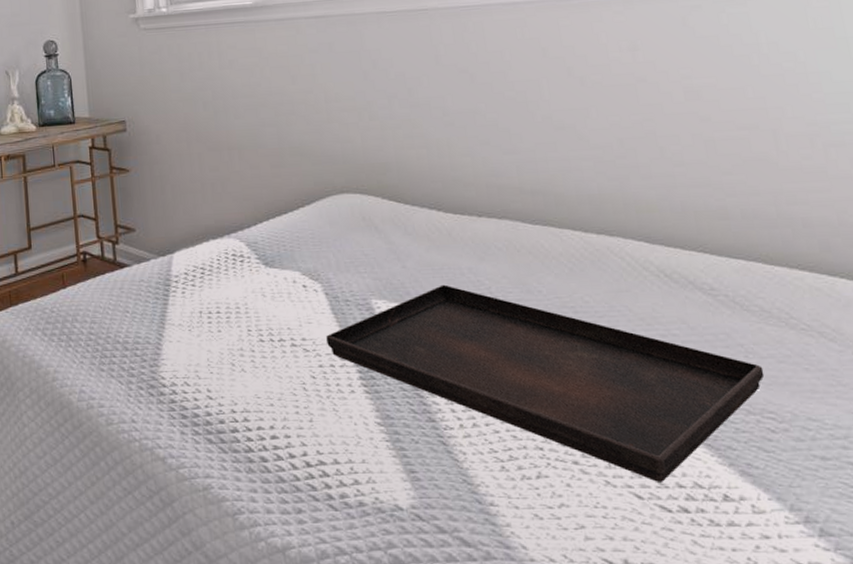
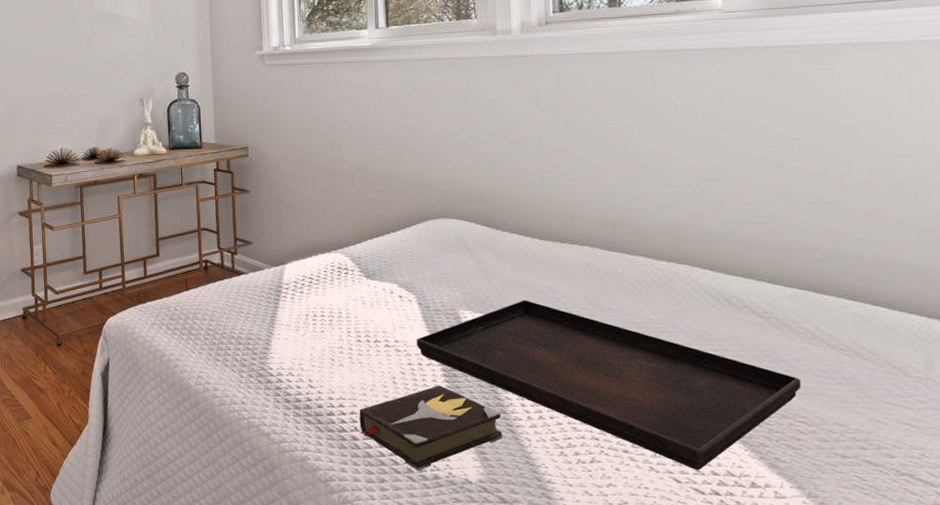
hardback book: none [266,390,434,497] -> present [359,385,503,471]

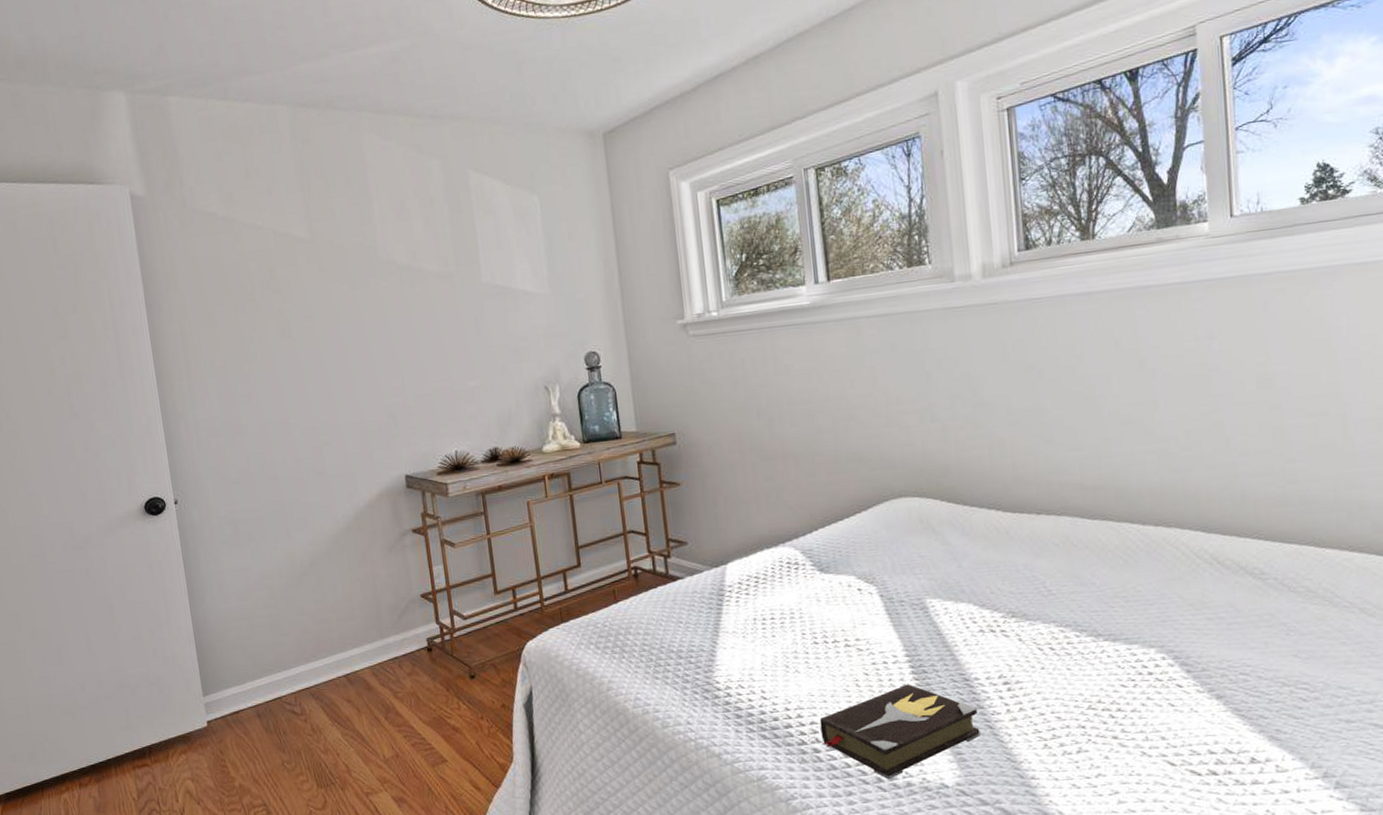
serving tray: present [417,300,802,470] -> none [880,581,1303,750]

